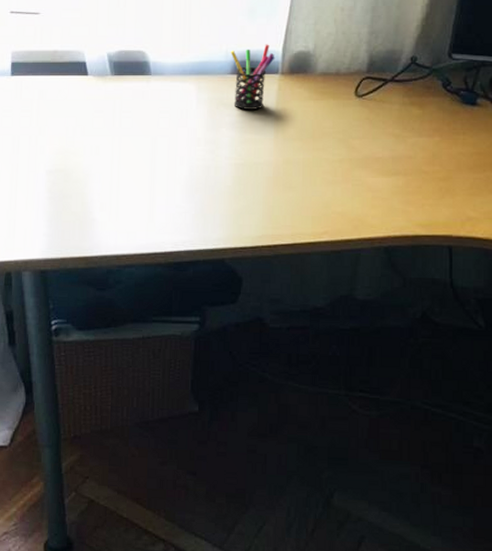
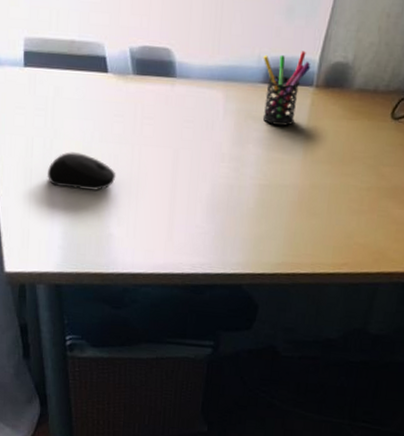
computer mouse: none [32,146,98,181] -> present [47,152,116,191]

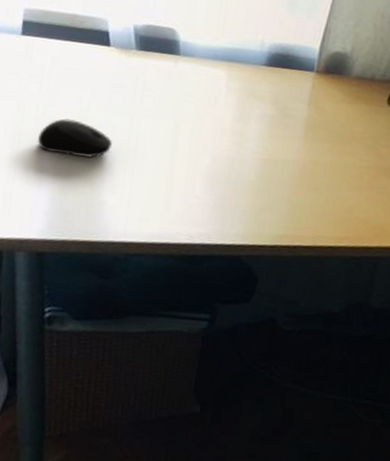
pen holder: present [262,50,311,126] -> none [265,39,312,106]

